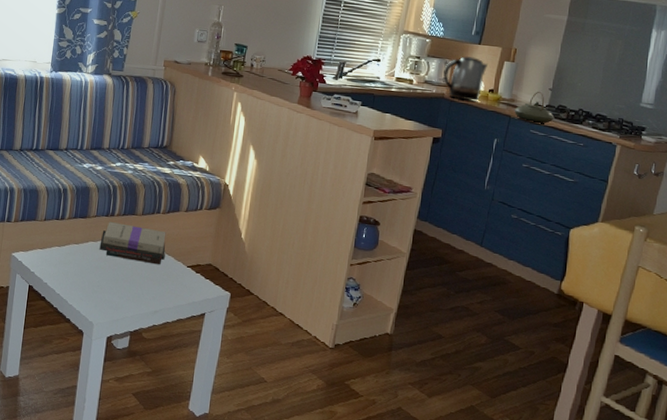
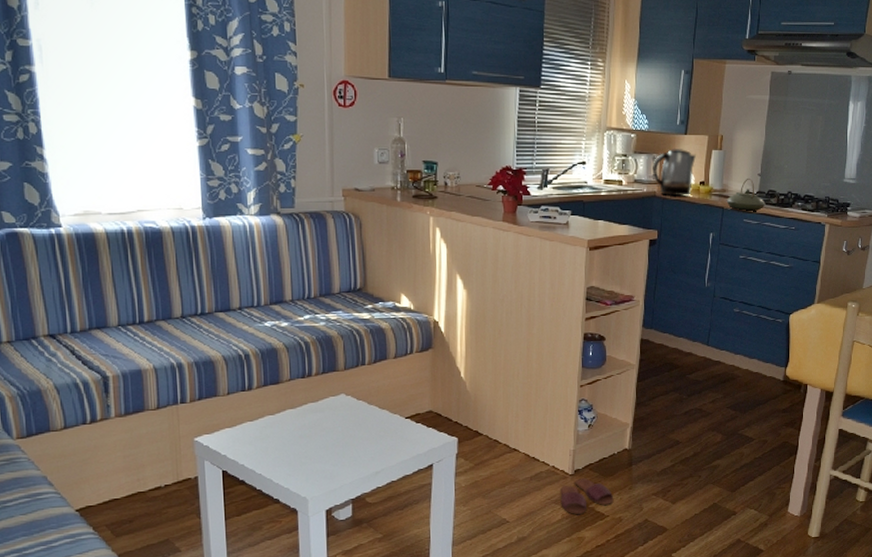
books: present [99,222,166,265] -> none [300,383,378,422]
slippers: none [317,353,370,389] -> present [560,478,614,514]

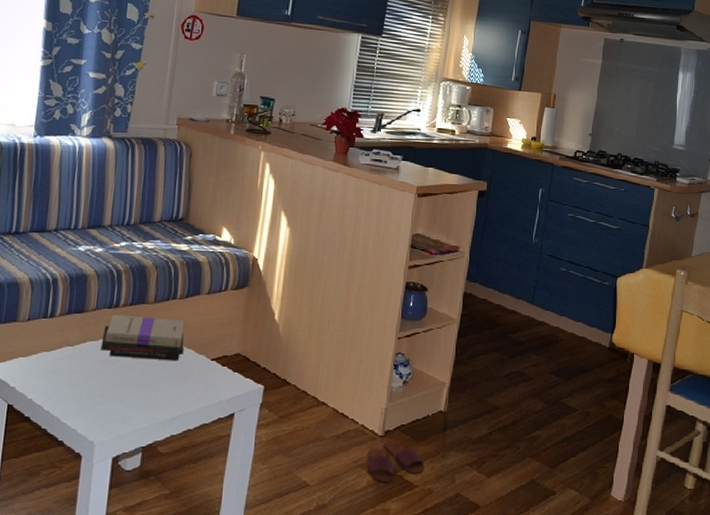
books: none [300,383,378,422] -> present [100,315,185,362]
kettle: present [653,148,696,197] -> none [485,102,529,151]
teapot: present [726,178,766,211] -> none [556,137,596,170]

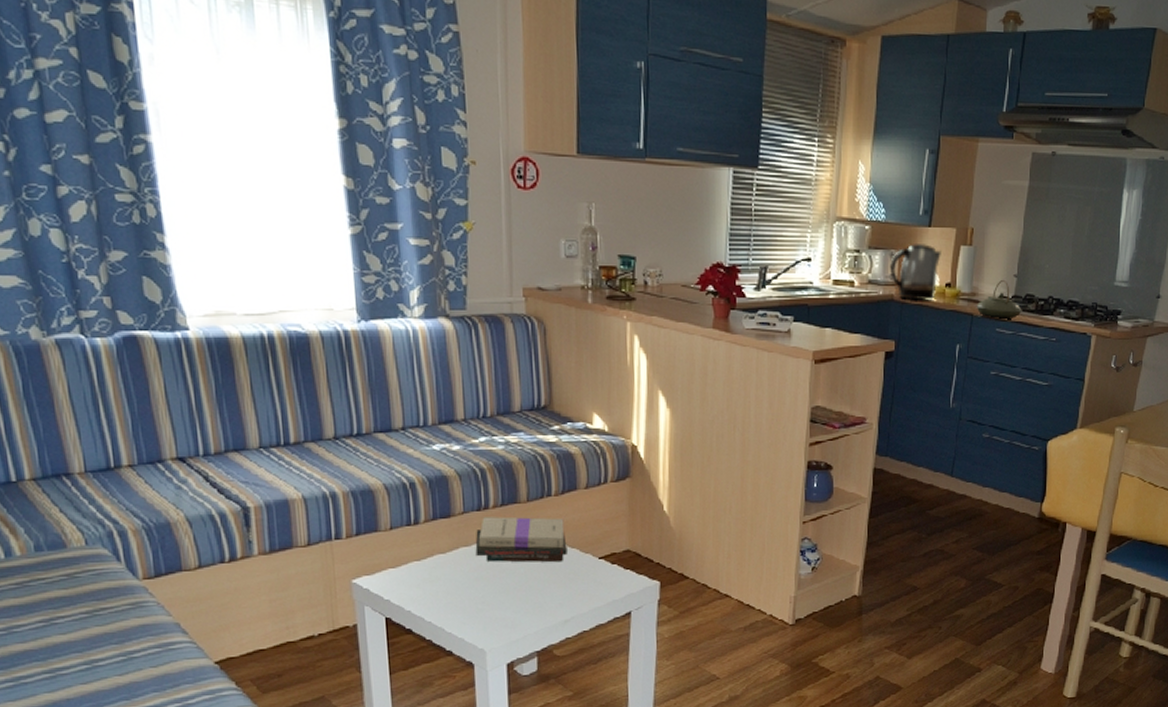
slippers: present [367,441,425,482] -> none [779,629,841,670]
kettle: none [485,102,529,151] -> present [890,242,941,301]
teapot: none [556,137,596,170] -> present [976,279,1022,319]

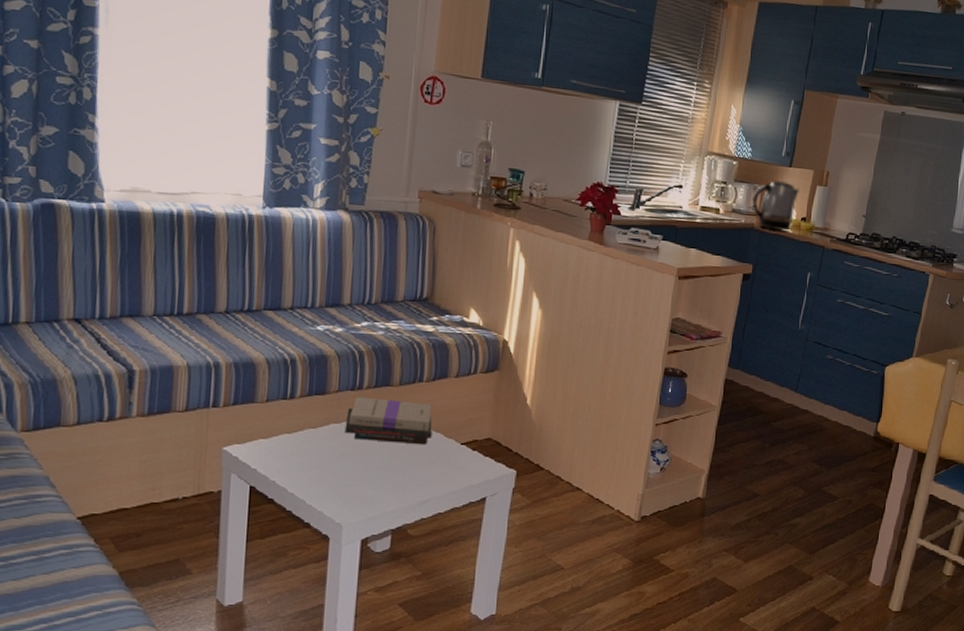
teapot: present [976,279,1022,319] -> none [827,218,869,254]

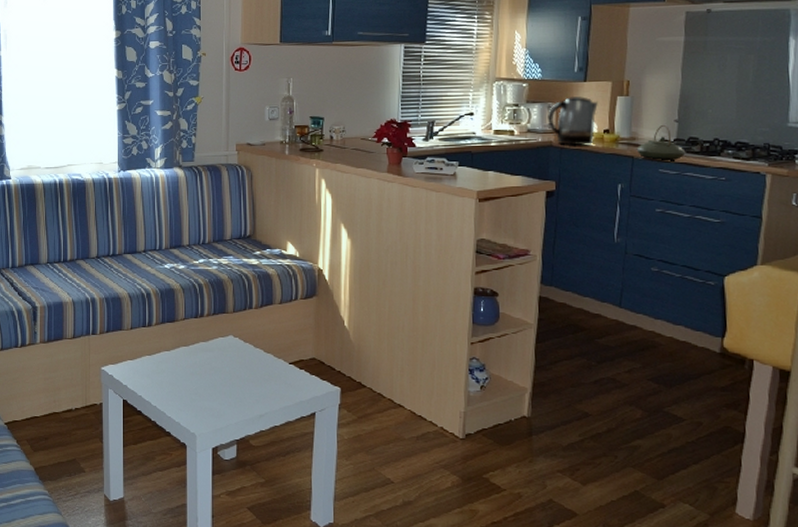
books: present [344,397,433,445] -> none [192,323,264,365]
teapot: none [827,218,869,254] -> present [636,124,686,160]

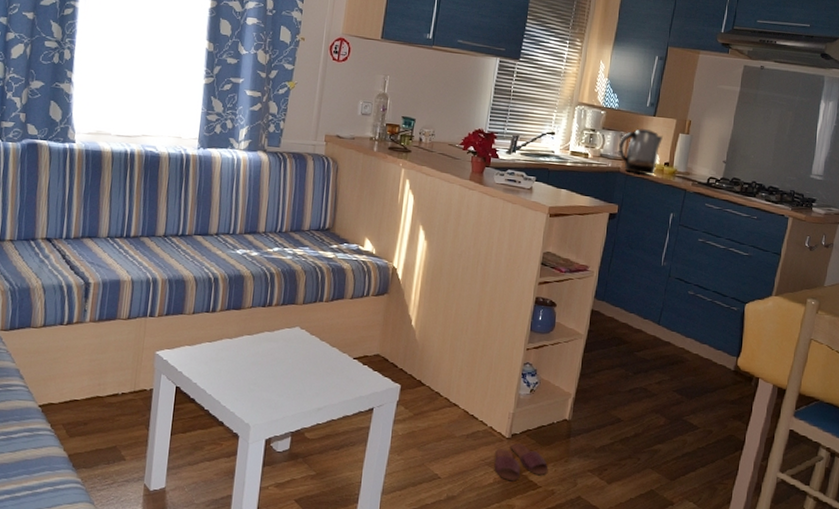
slippers: none [450,444,512,484] -> present [494,443,548,481]
teapot: present [636,124,686,160] -> none [689,163,729,197]

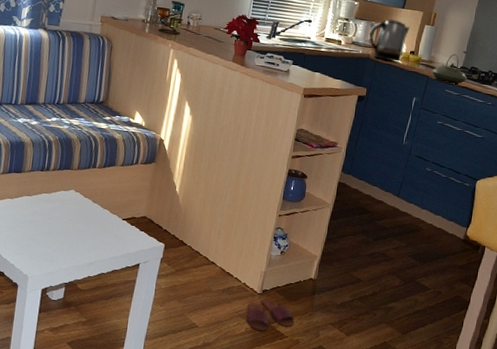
teapot: none [689,163,729,197] -> present [431,53,467,84]

